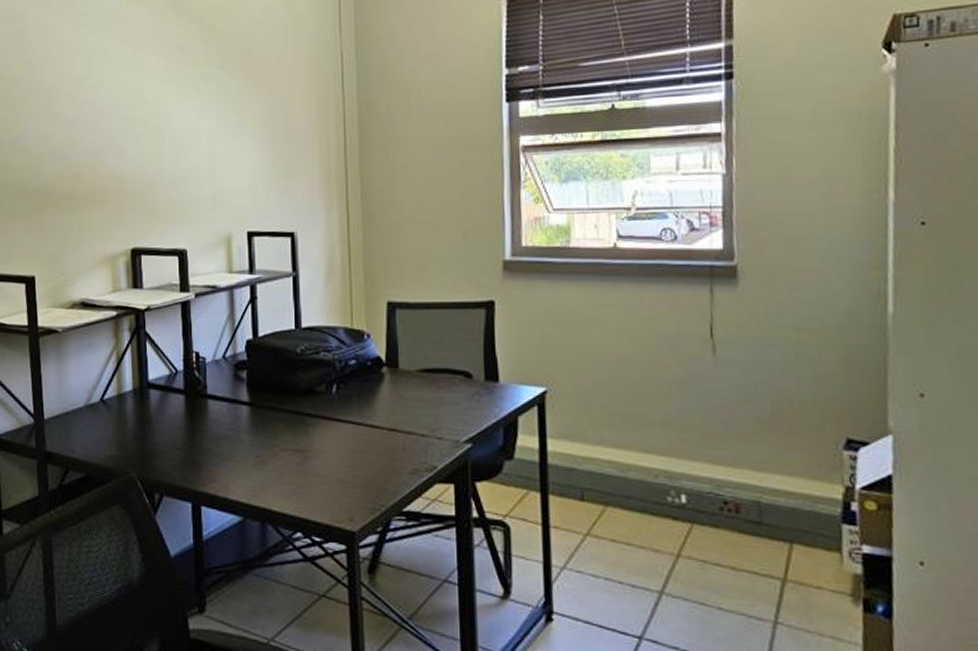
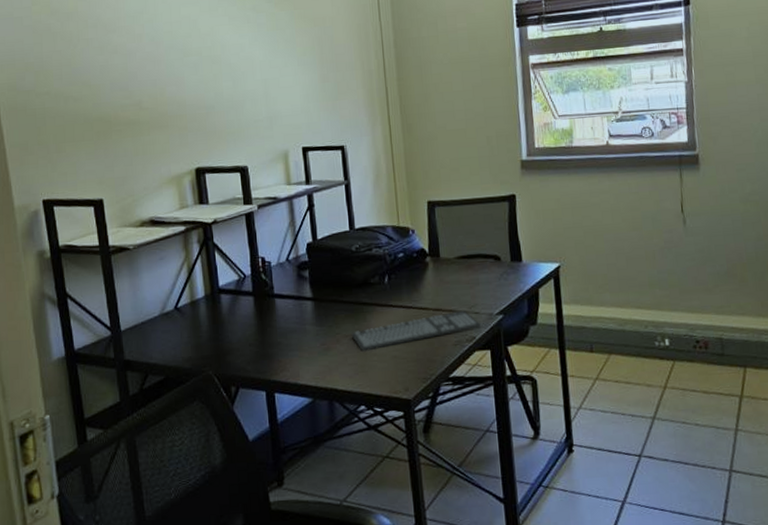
keyboard: none [290,434,444,470] -> present [351,311,481,351]

